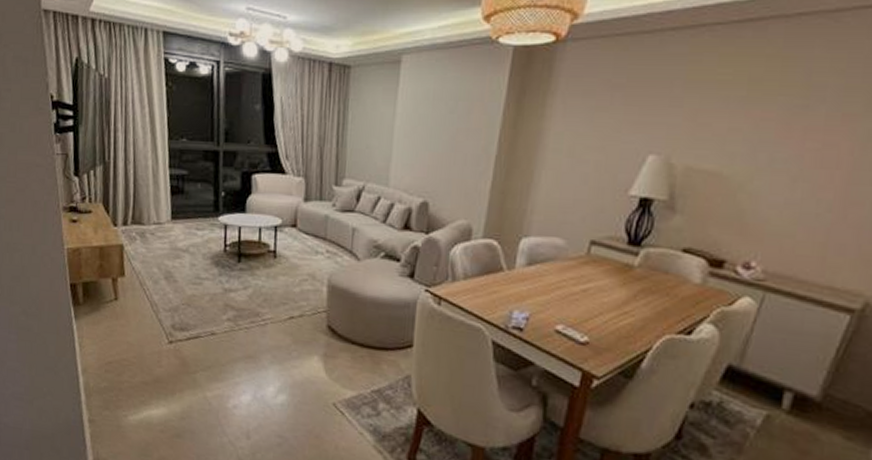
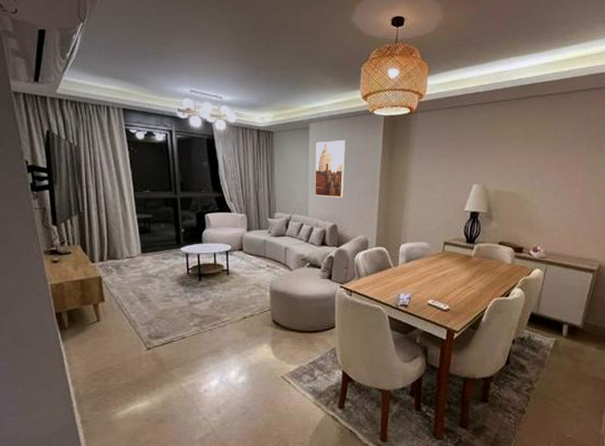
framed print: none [401,80,452,164] -> present [315,140,345,198]

